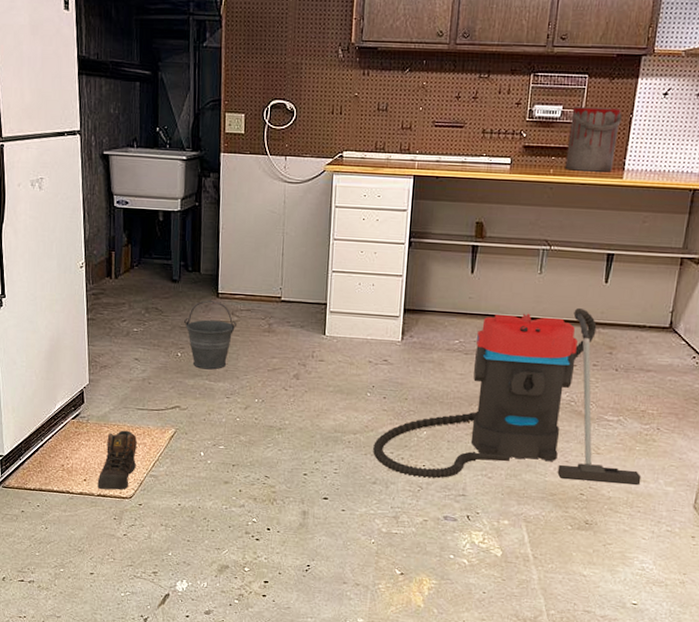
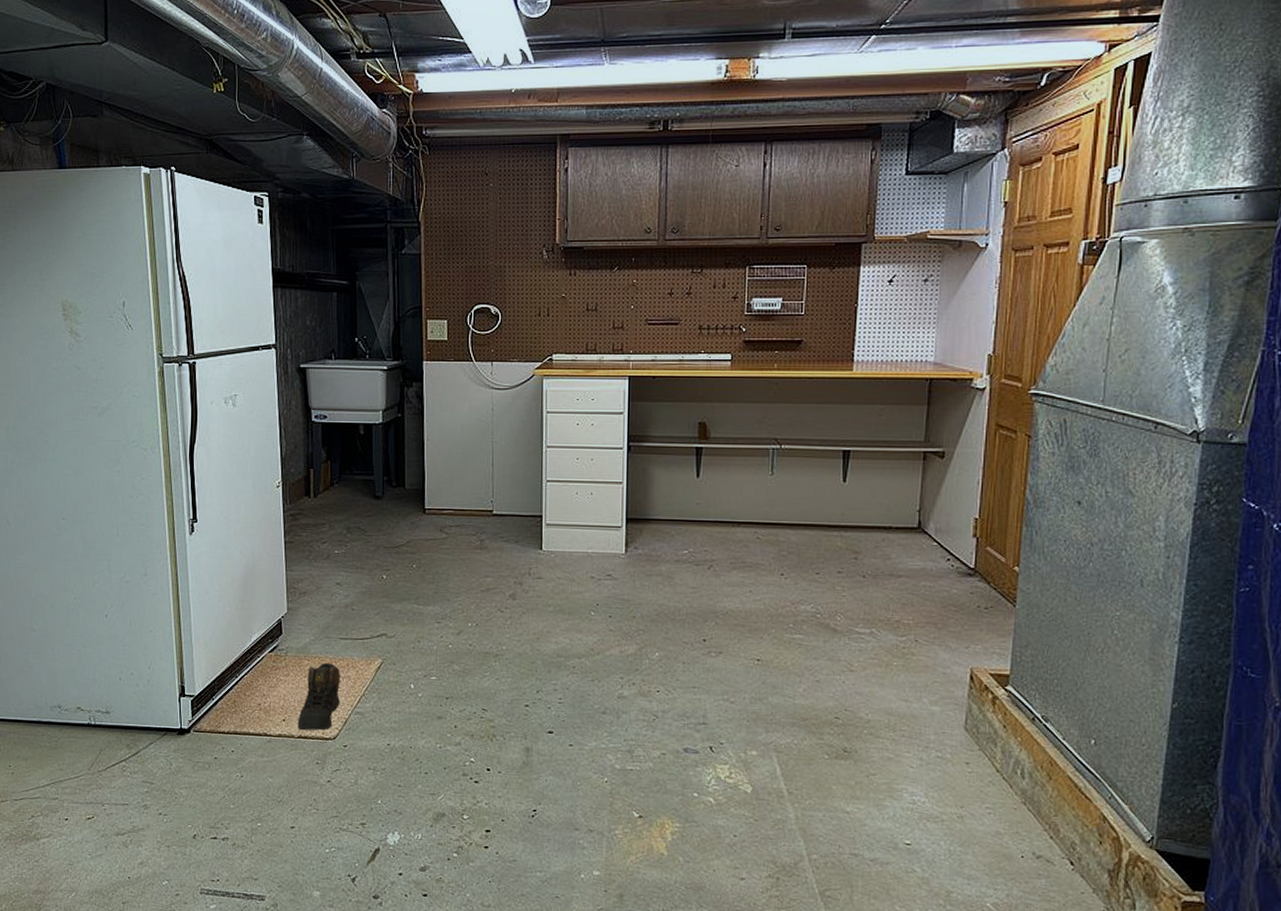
bucket: present [184,300,236,370] -> none [389,517,445,592]
vacuum cleaner: present [373,308,642,485] -> none [601,511,902,706]
paint can: present [565,107,622,172] -> none [790,298,846,365]

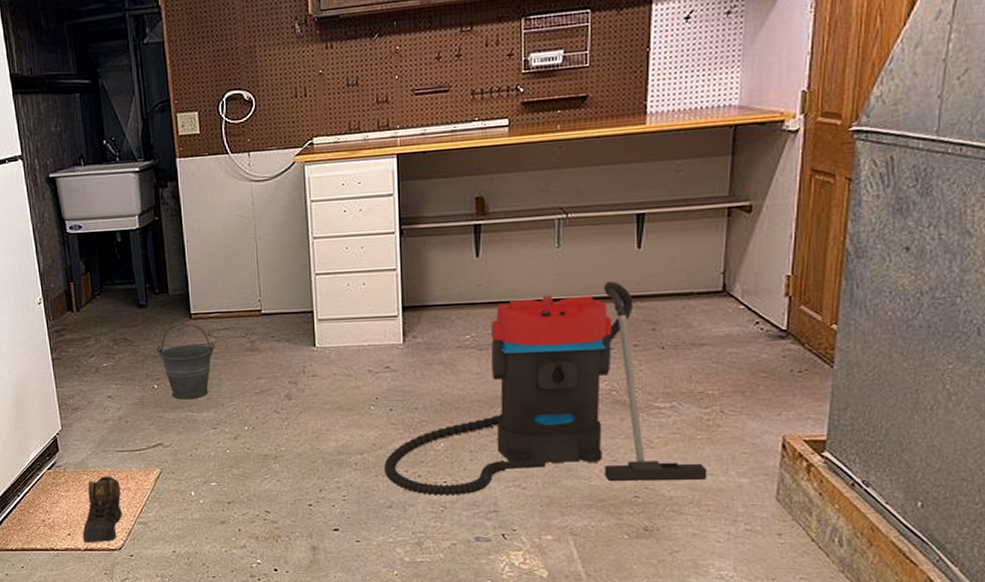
bucket: none [389,517,445,592] -> present [157,323,215,400]
vacuum cleaner: none [601,511,902,706] -> present [384,282,707,496]

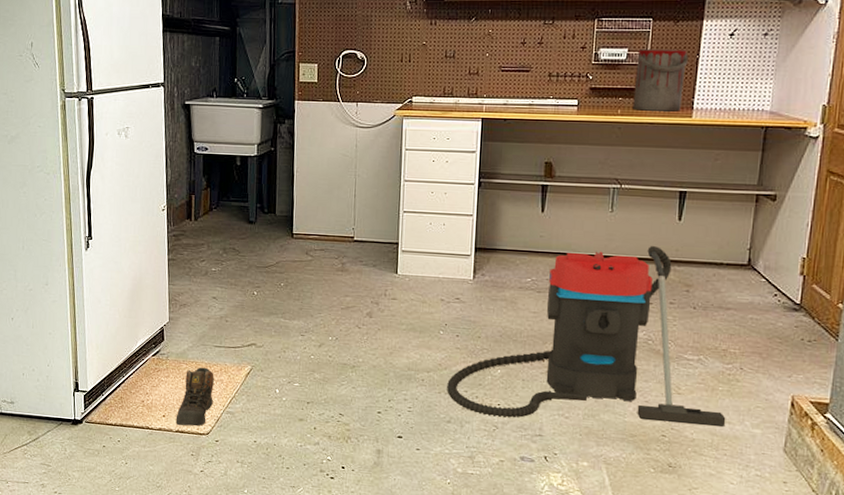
bucket: present [157,323,215,400] -> none [260,241,311,308]
paint can: none [574,43,637,123] -> present [633,49,689,112]

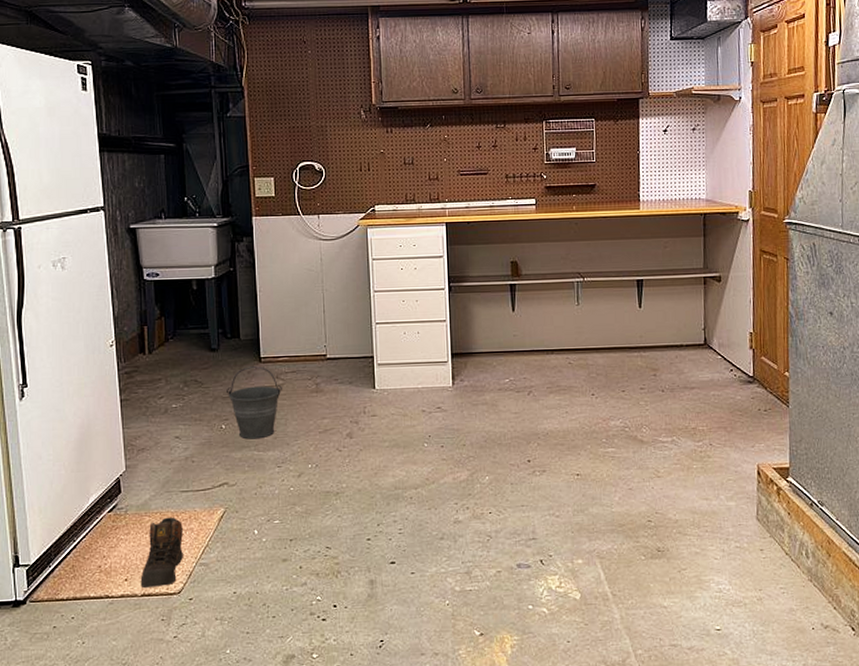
bucket: none [260,241,311,308] -> present [227,366,282,440]
vacuum cleaner: present [447,246,726,426] -> none [436,335,704,526]
paint can: present [633,49,689,112] -> none [585,147,630,206]

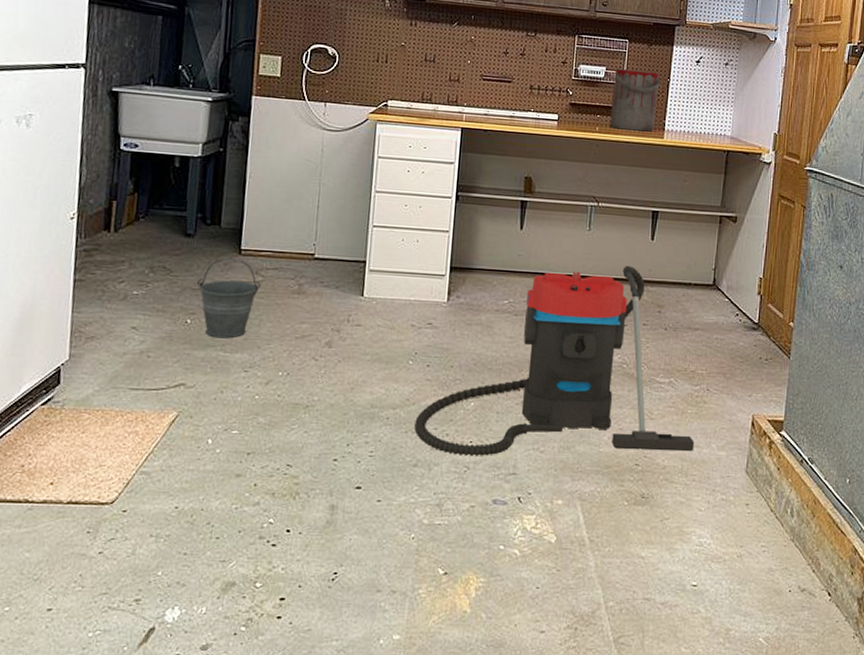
boot: present [140,517,183,589] -> none [68,416,127,495]
vacuum cleaner: none [436,335,704,526] -> present [414,266,695,456]
paint can: none [585,147,630,206] -> present [610,69,660,132]

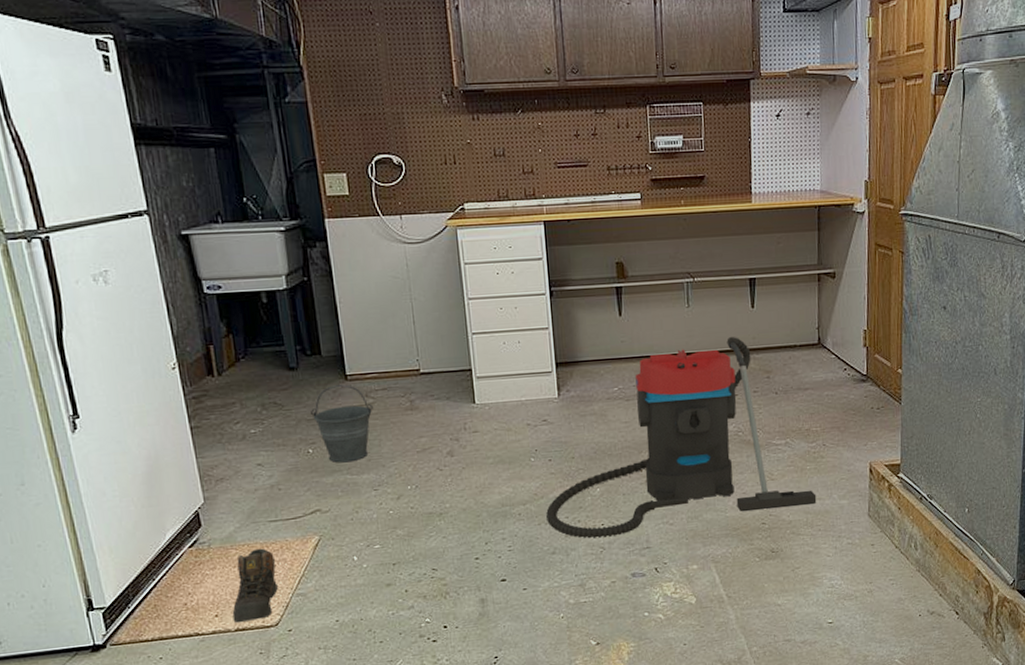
boot: none [68,416,127,495] -> present [232,548,278,623]
paint can: present [610,69,660,132] -> none [693,134,741,200]

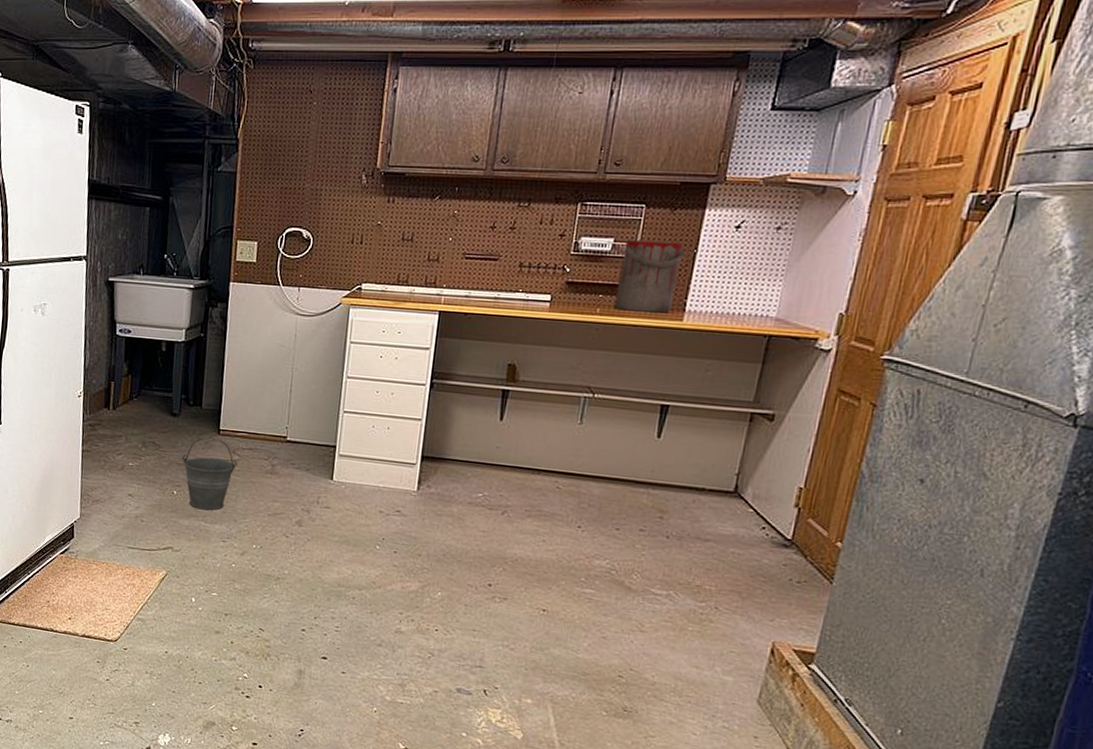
boot: present [232,548,278,623] -> none [82,568,126,632]
vacuum cleaner: present [546,337,817,539] -> none [379,465,694,671]
paint can: none [693,134,741,200] -> present [614,240,685,314]

